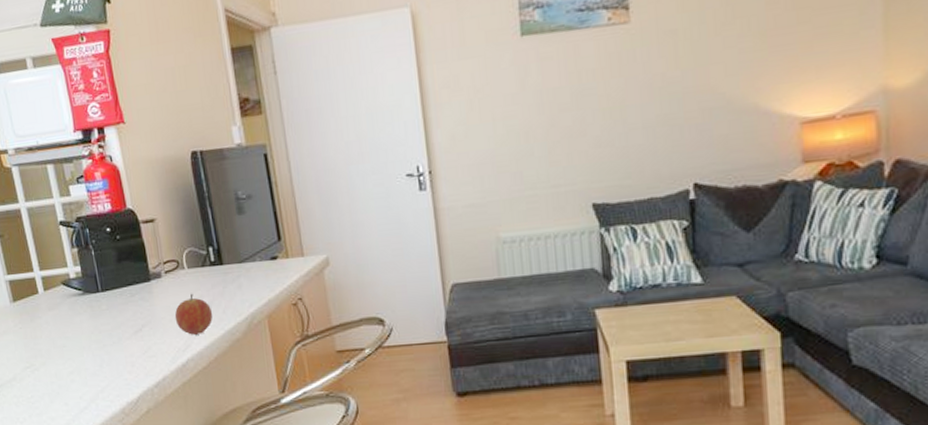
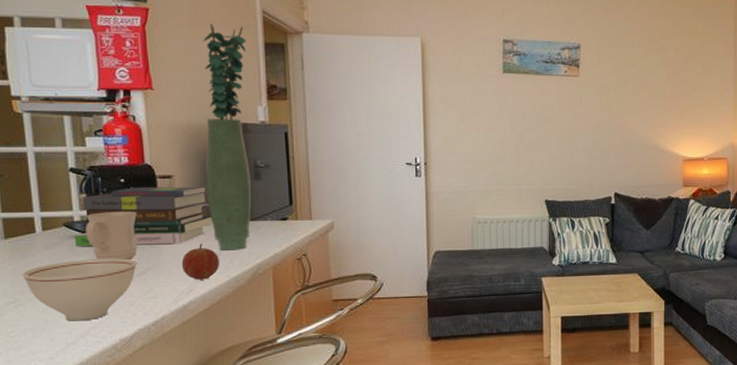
bowl: none [32,315,133,385] -> present [22,258,137,321]
books: none [72,229,201,306] -> present [74,187,213,247]
mug: none [81,262,132,319] -> present [86,211,137,260]
vase: none [167,32,240,301] -> present [203,24,251,252]

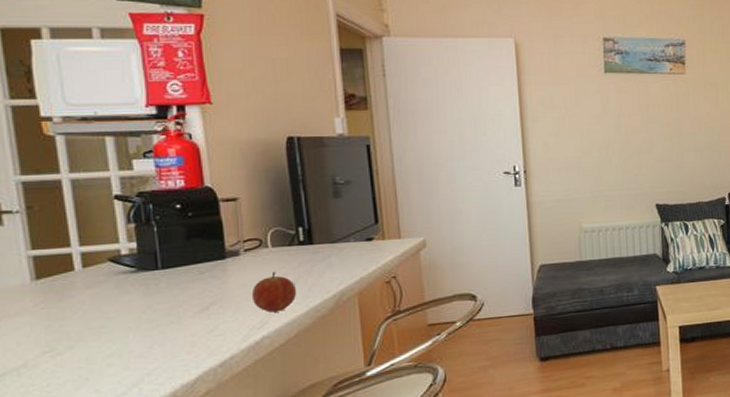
bowl: present [22,258,137,321] -> none [59,293,199,369]
books: present [74,187,213,247] -> none [122,209,288,284]
mug: present [86,211,137,260] -> none [135,239,199,297]
vase: present [203,24,251,252] -> none [268,30,331,279]

